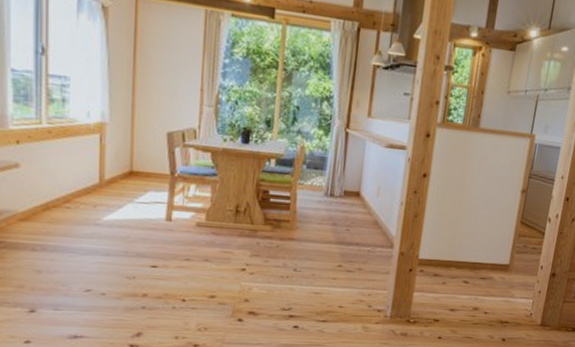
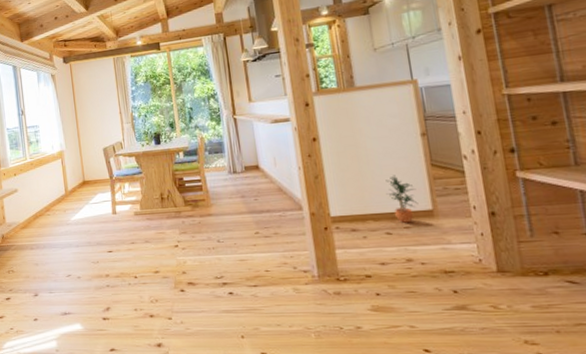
potted plant: none [475,226,502,274] -> present [385,175,419,223]

